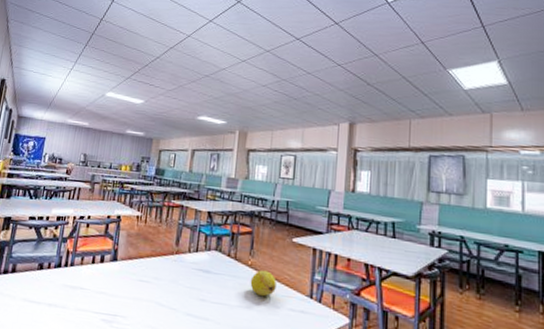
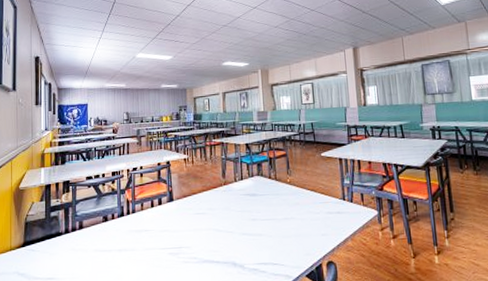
fruit: present [250,270,277,297] -> none [291,184,314,207]

